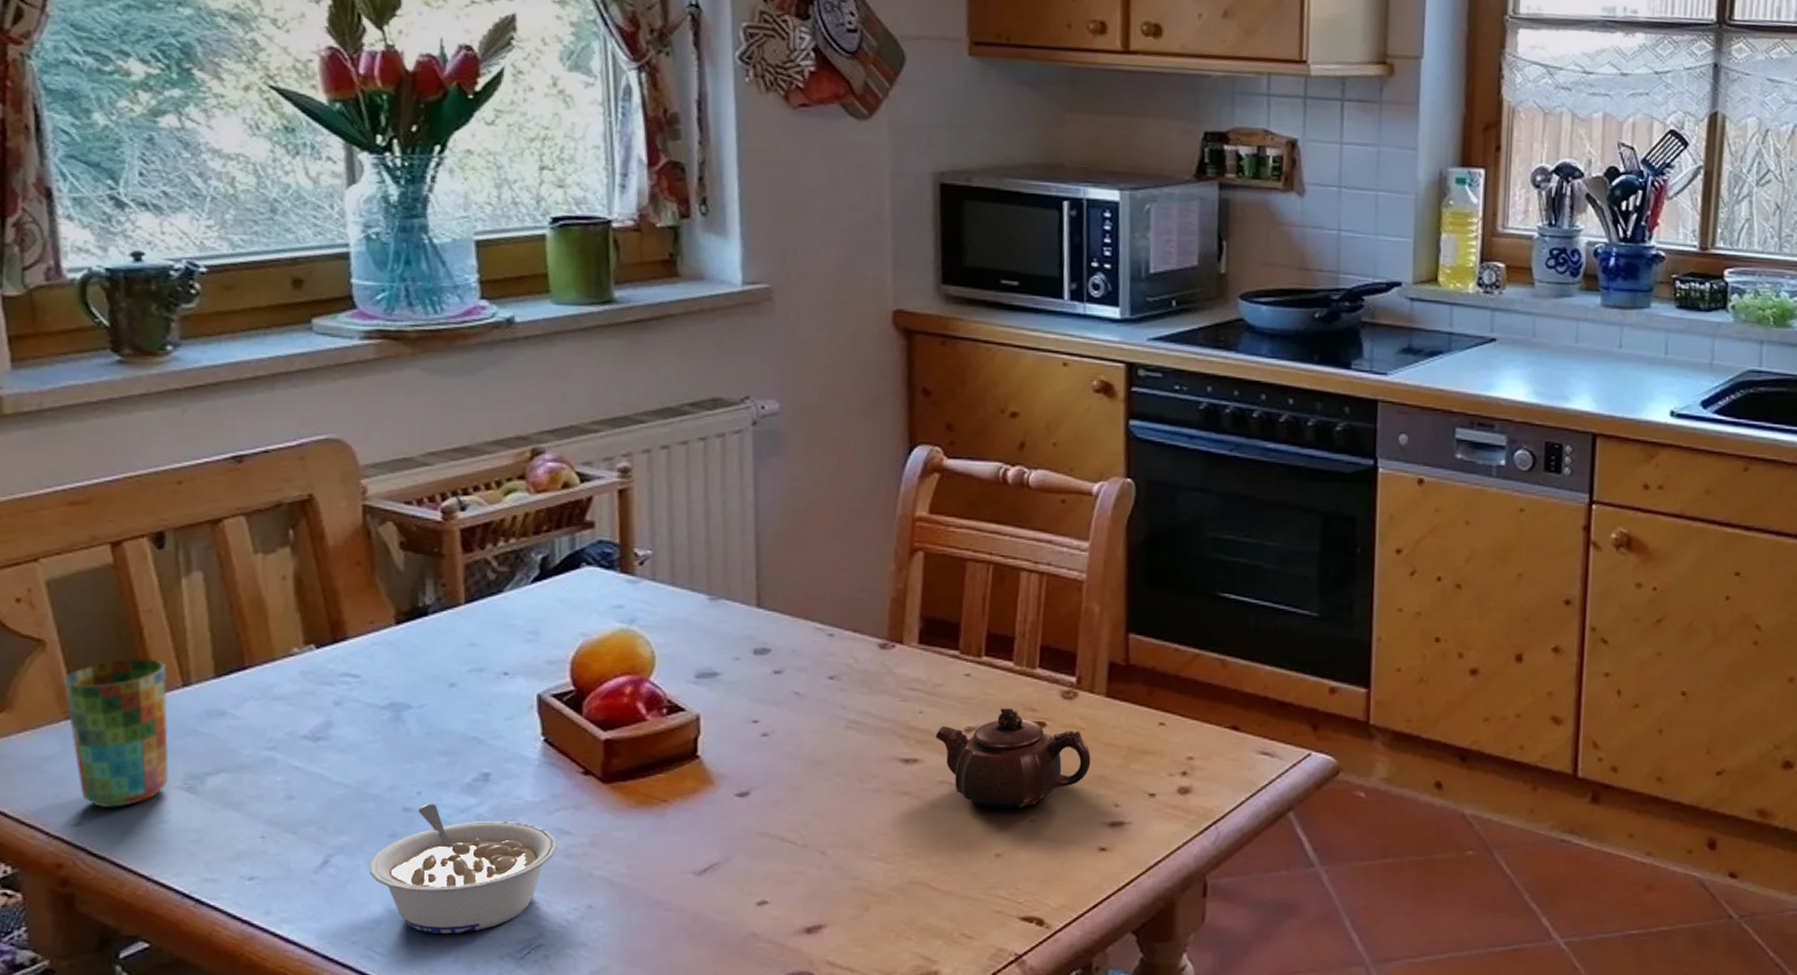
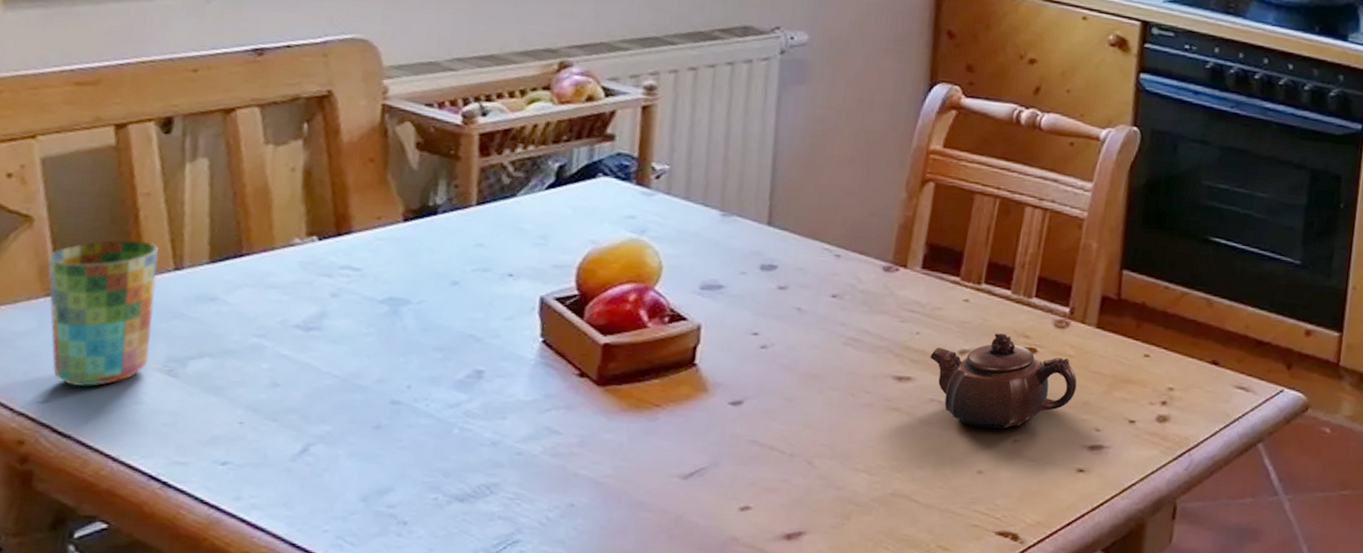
legume: present [369,804,557,933] -> none [348,397,545,526]

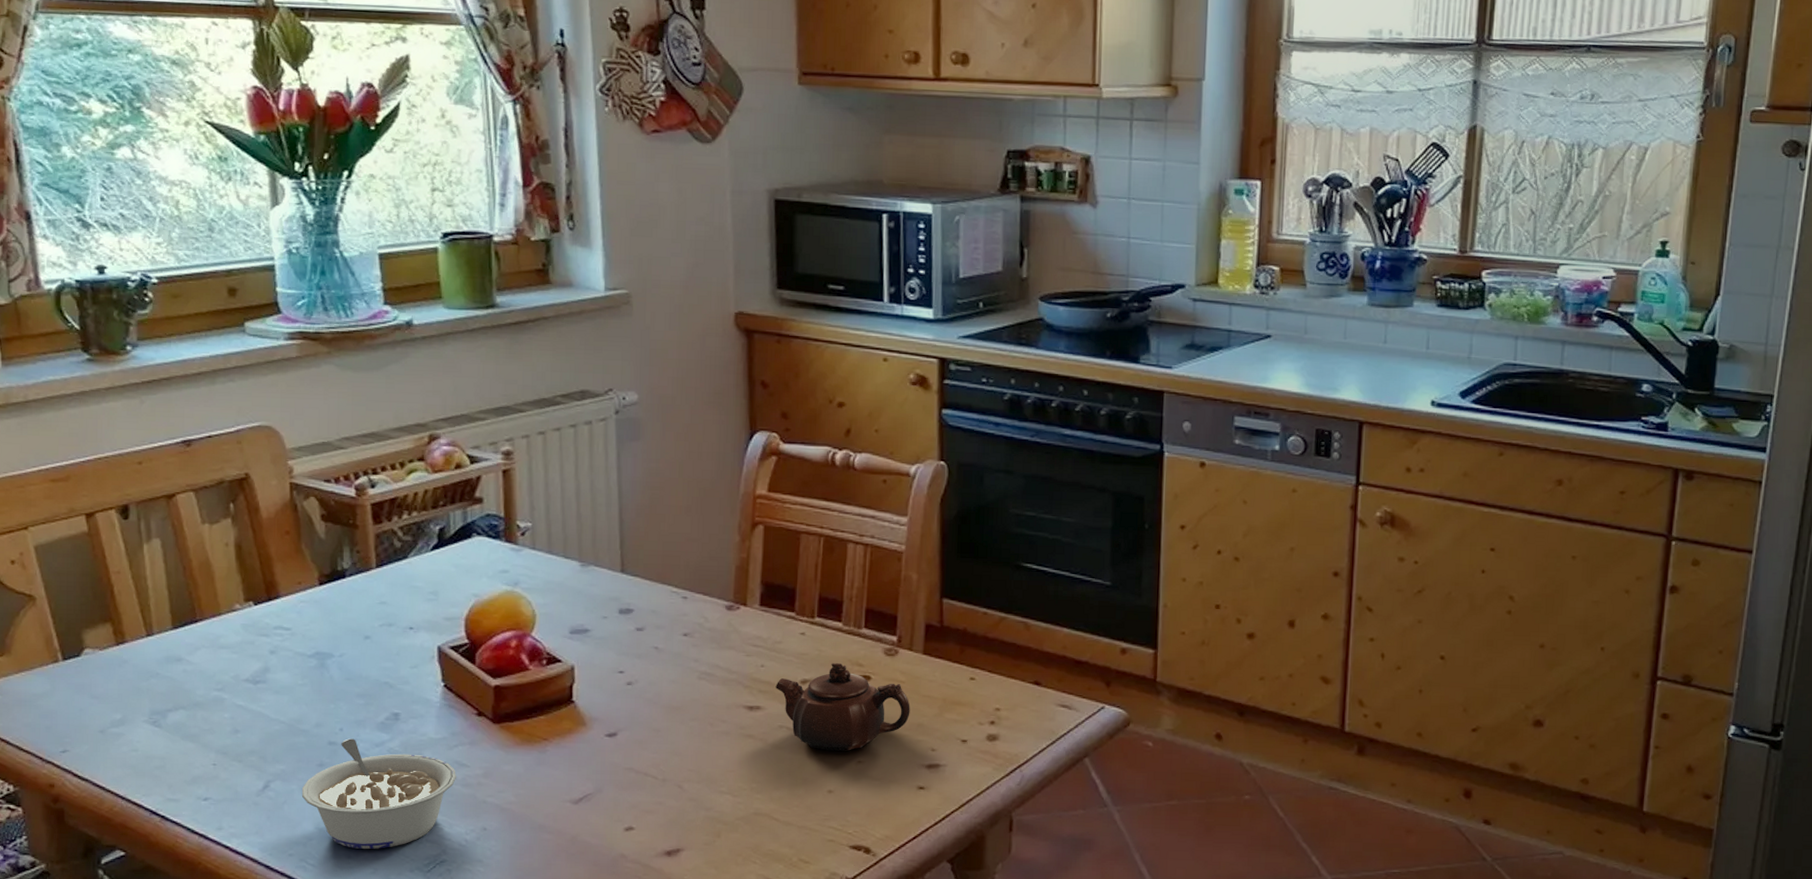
cup: present [47,240,159,387] -> none [50,612,138,738]
legume: none [348,397,545,526] -> present [301,738,456,849]

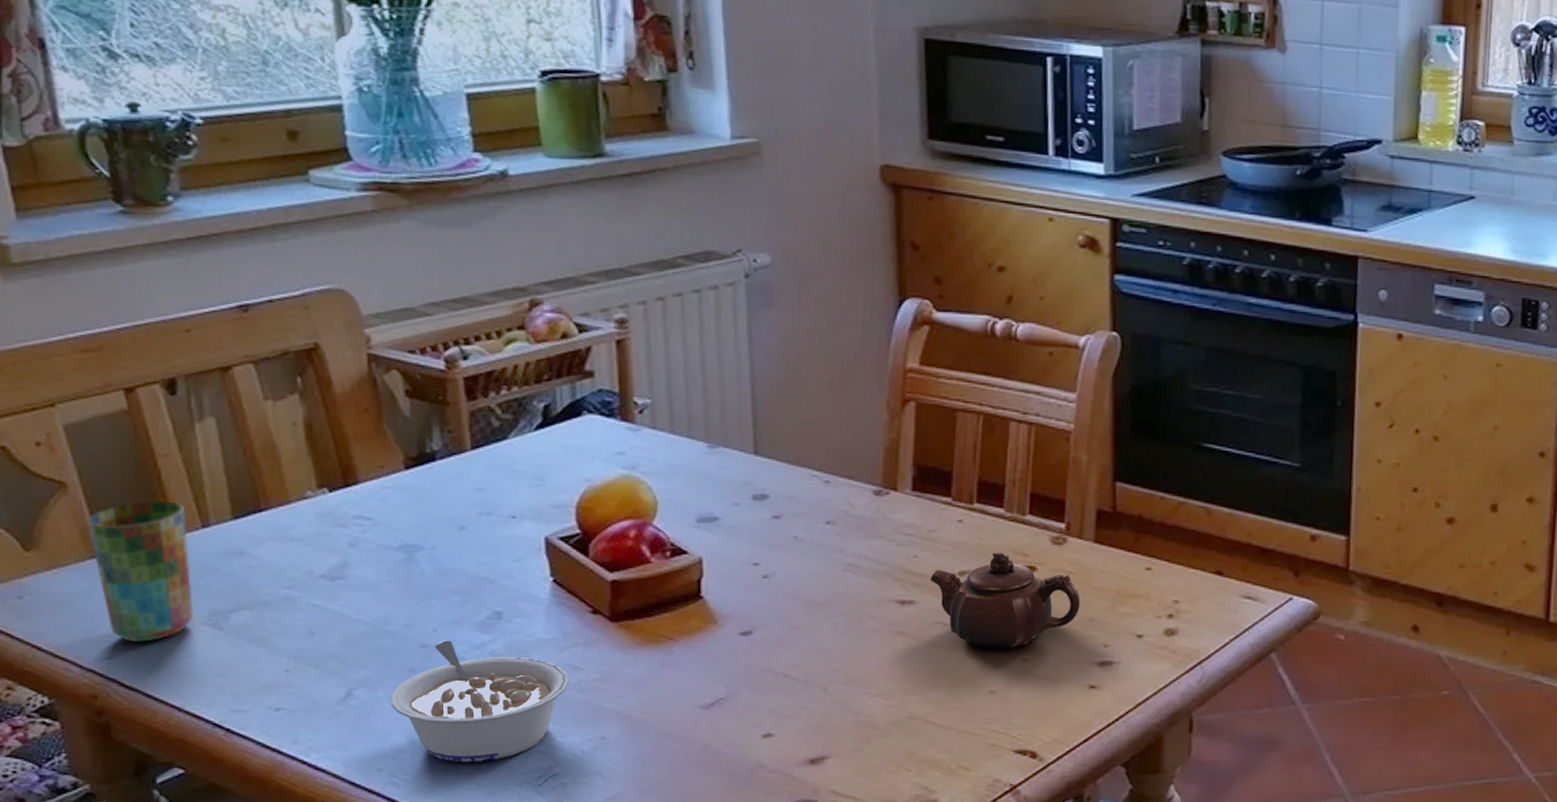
cup: none [50,612,138,738] -> present [86,501,194,643]

